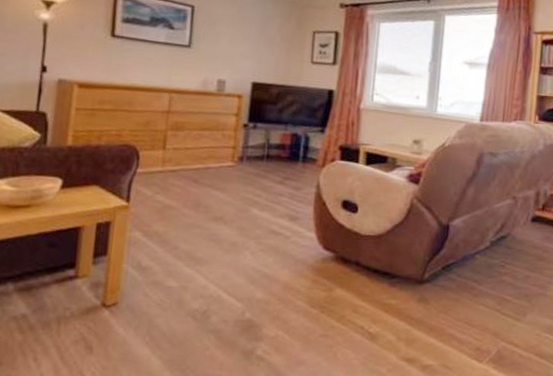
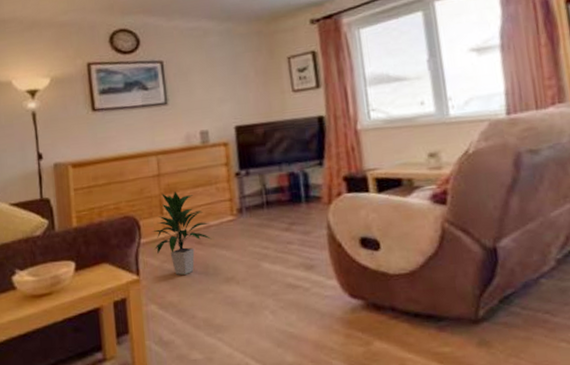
indoor plant: none [150,129,210,208] -> present [152,191,212,275]

